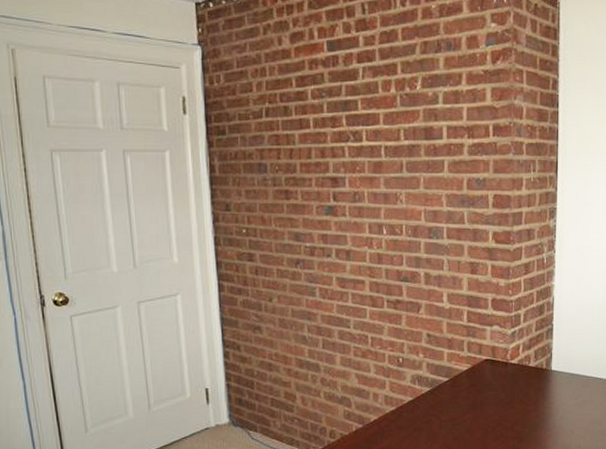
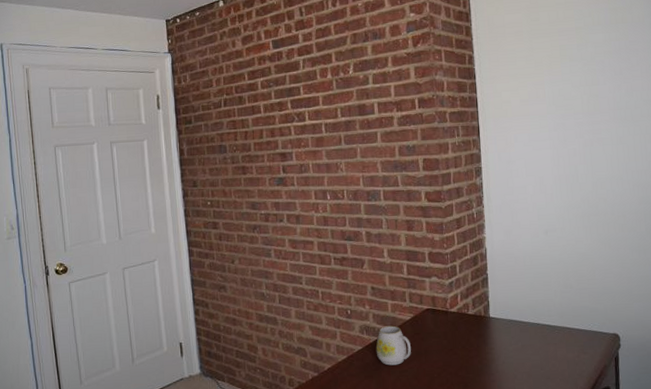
mug: none [428,376,465,418] -> present [376,325,411,366]

